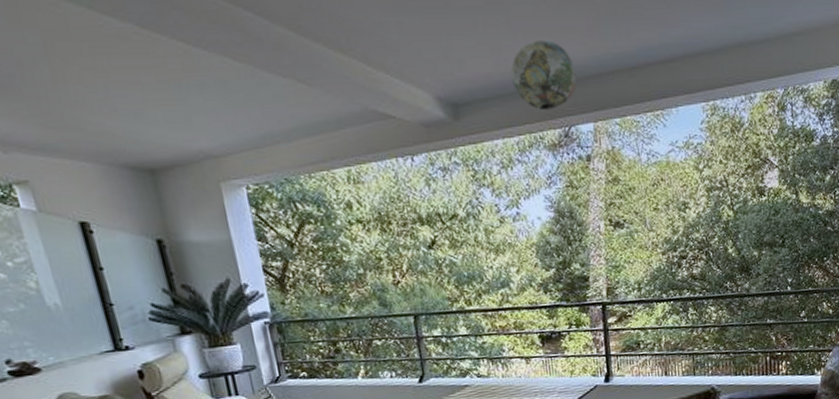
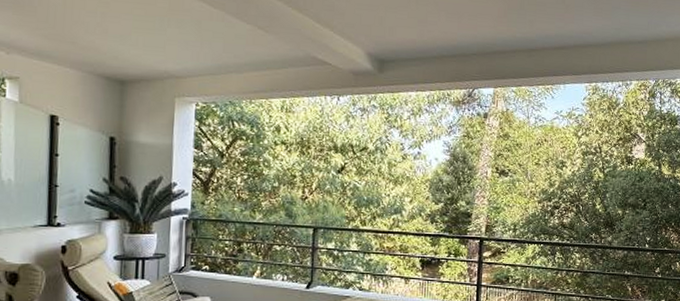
decorative vase: present [511,40,577,111] -> none [431,20,485,74]

